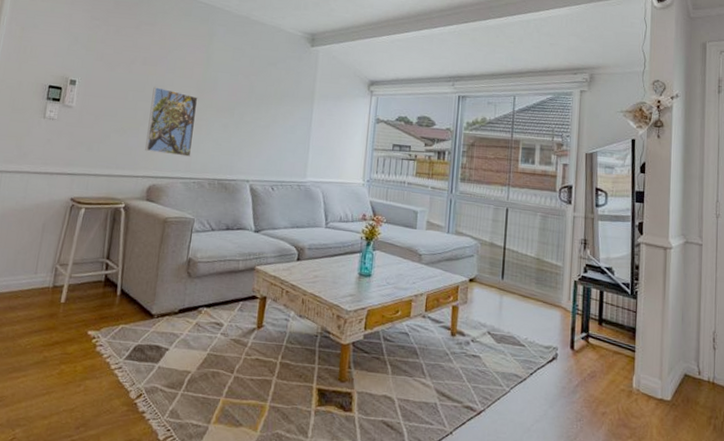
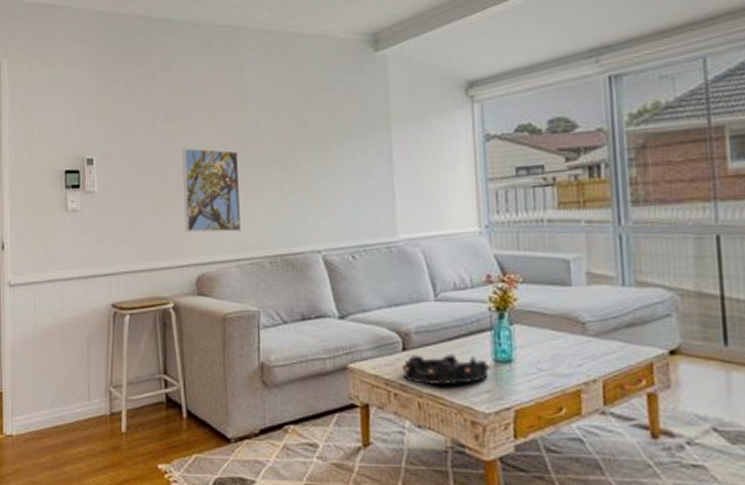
decorative bowl: none [294,264,356,289] -> present [401,354,491,386]

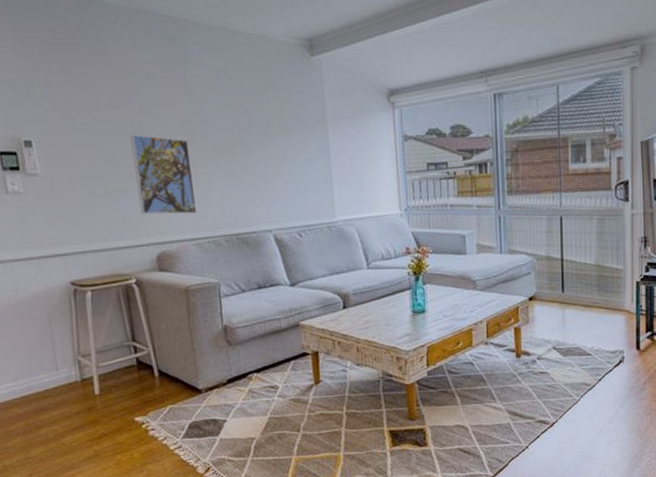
decorative bowl: present [401,354,491,386] -> none [342,309,410,334]

